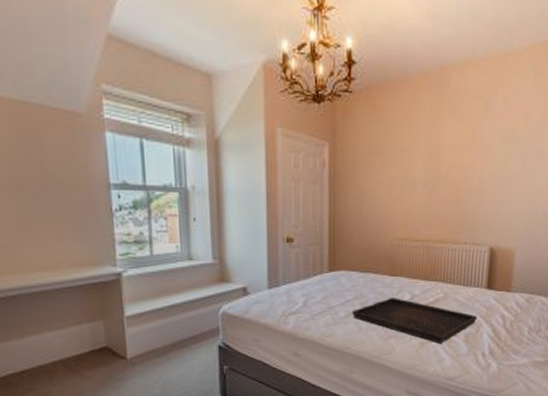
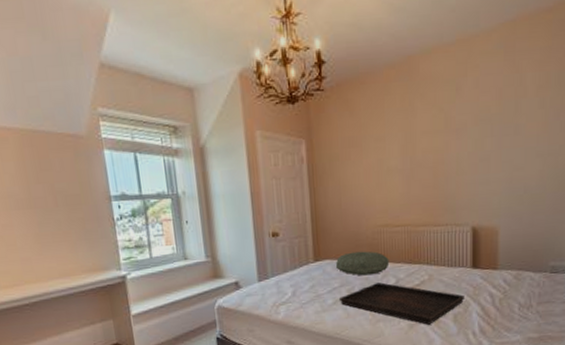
pillow: none [350,264,406,290] -> present [335,251,390,276]

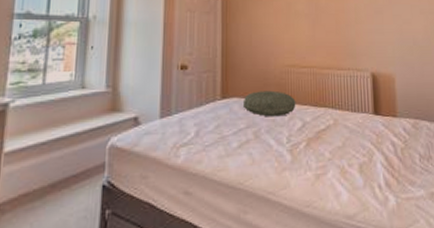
serving tray: present [340,282,464,325] -> none [245,125,368,175]

